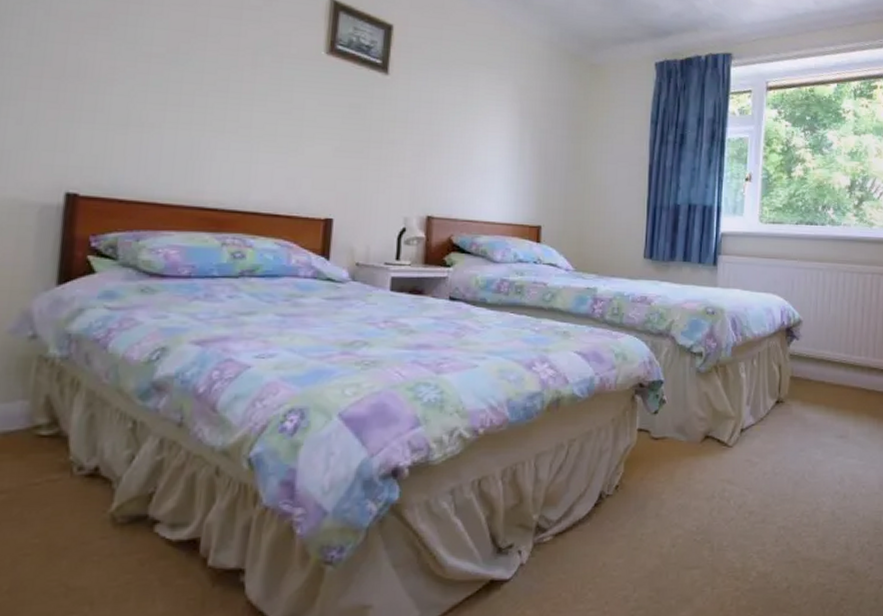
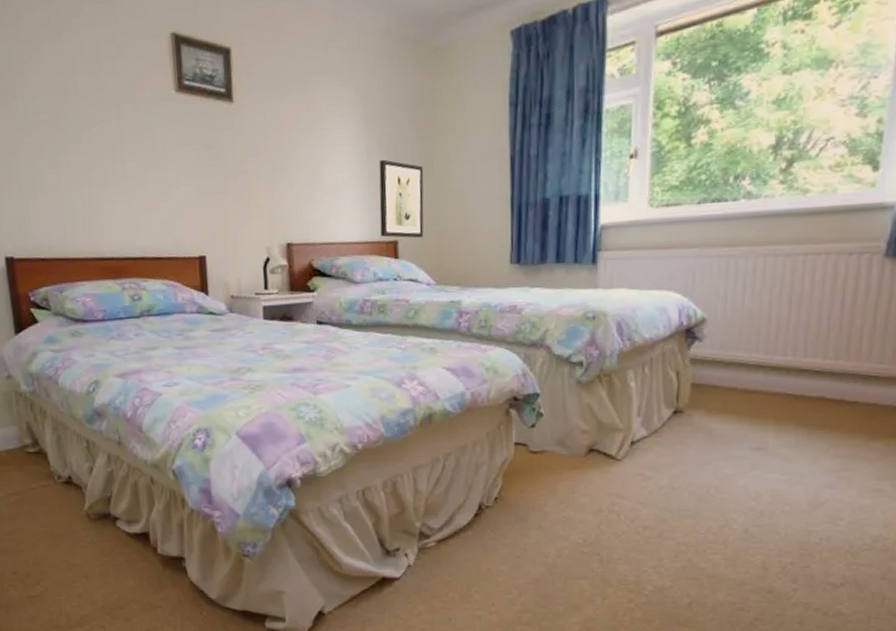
wall art: none [525,150,572,226] -> present [379,159,424,239]

